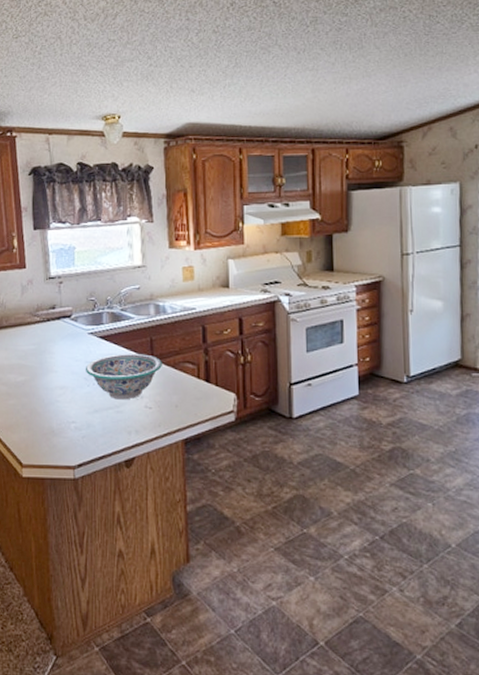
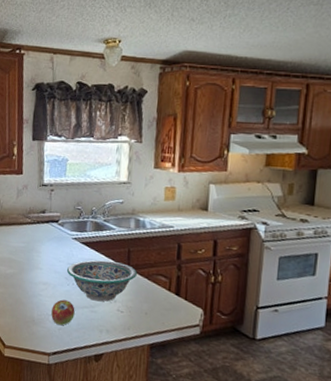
fruit: none [72,403,99,433] -> present [51,299,75,326]

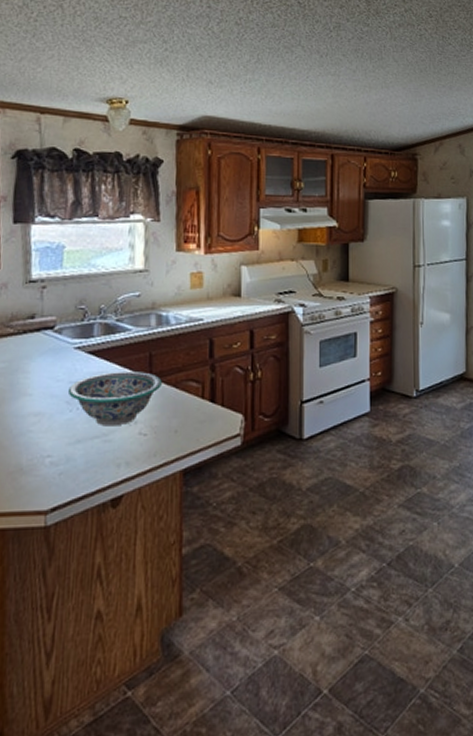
fruit: present [51,299,75,326] -> none [47,432,82,469]

